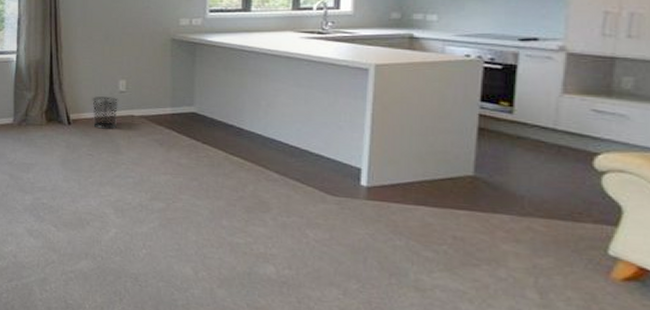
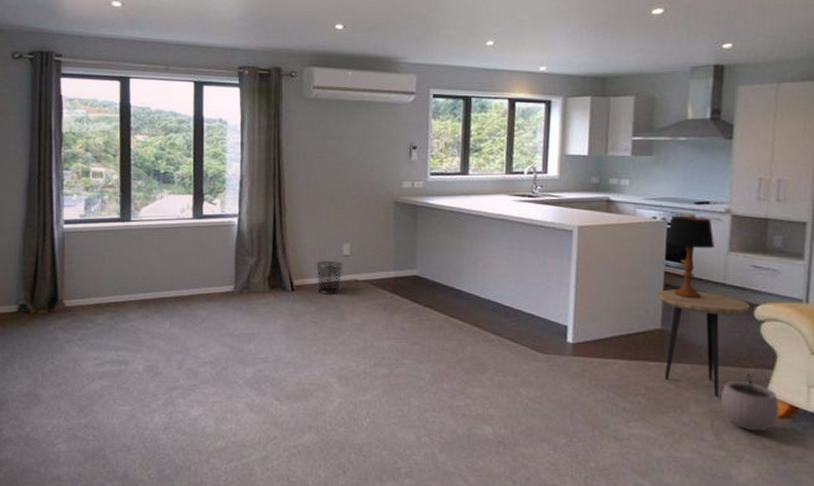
side table: none [469,133,590,253] -> present [656,289,751,398]
table lamp: none [481,53,543,145] -> present [665,215,714,299]
plant pot: none [547,229,625,294] -> present [720,374,780,432]

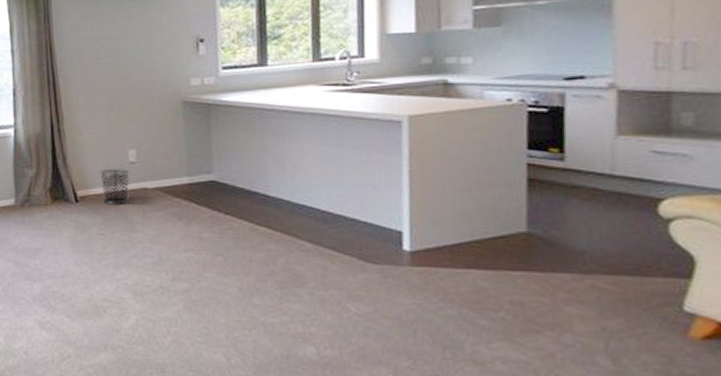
side table: present [656,289,751,398] -> none [518,184,653,314]
table lamp: present [665,215,714,299] -> none [526,95,595,195]
plant pot: present [720,374,780,432] -> none [615,284,704,356]

